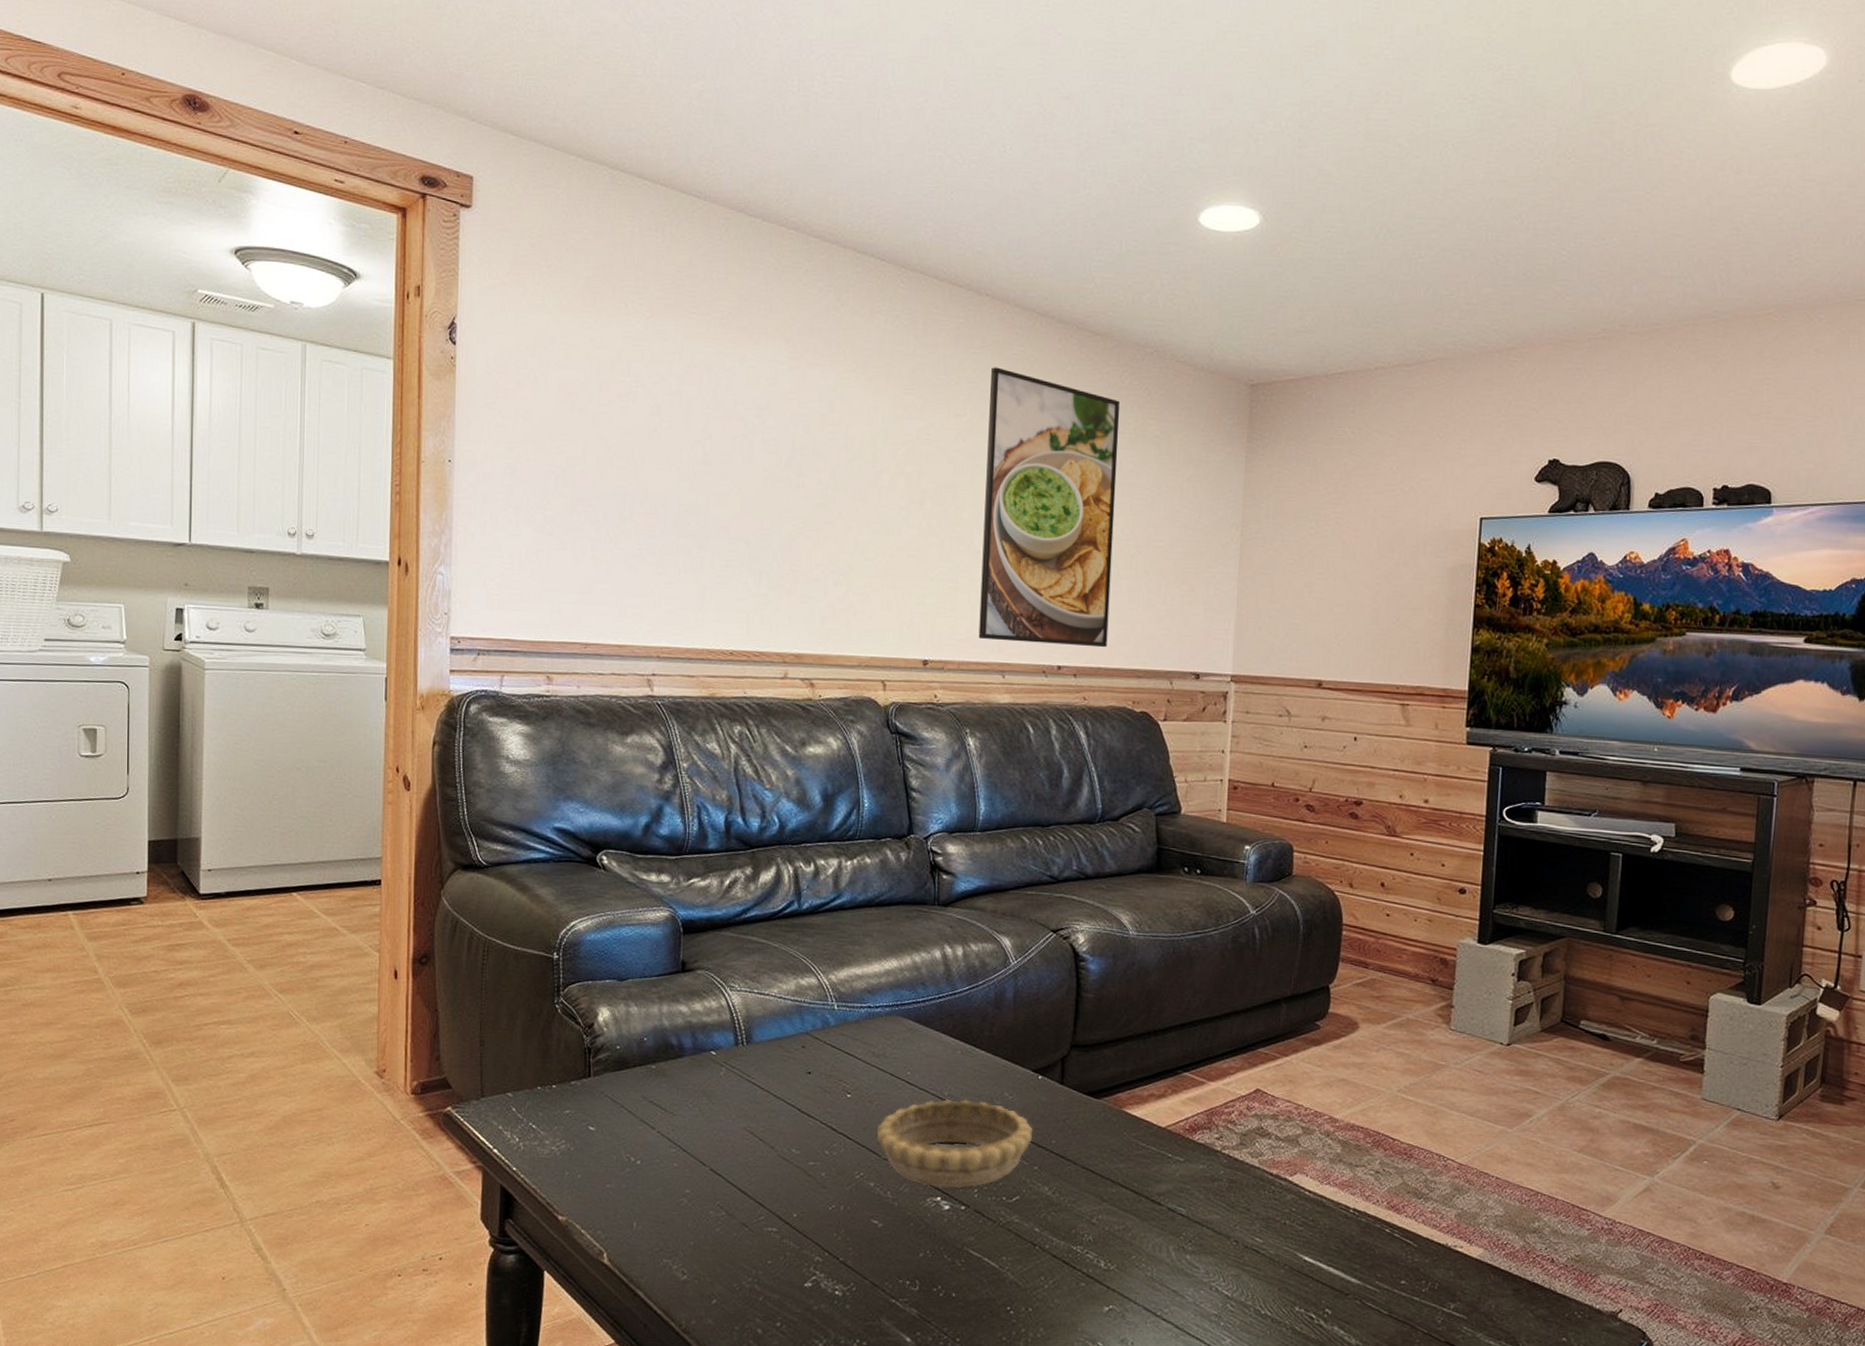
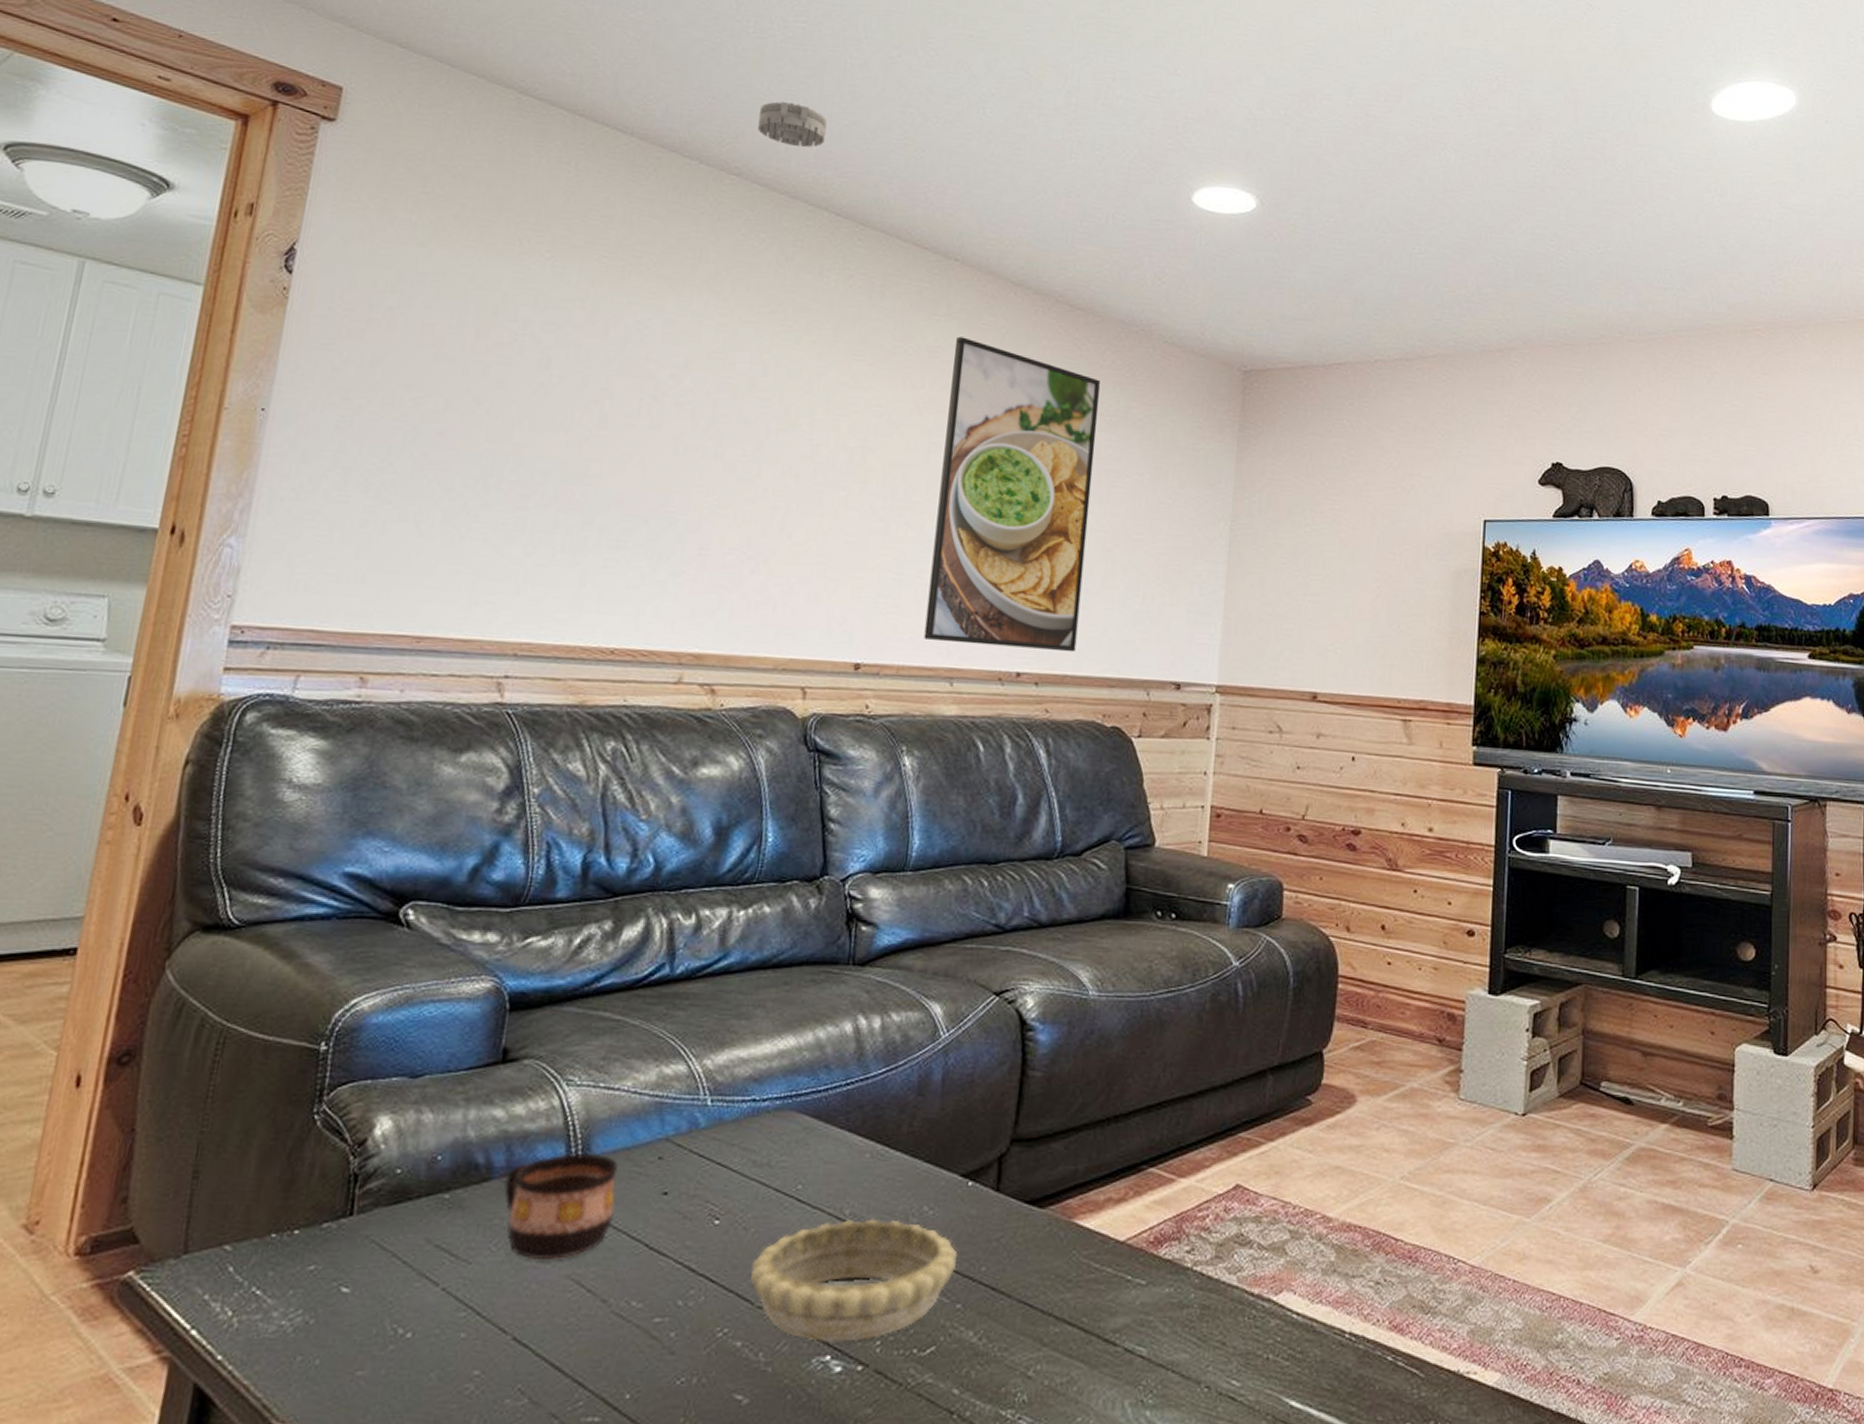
cup: none [693,1040,773,1116] -> present [504,1153,618,1261]
smoke detector: none [808,155,867,199] -> present [757,101,827,147]

